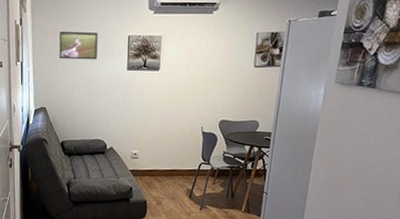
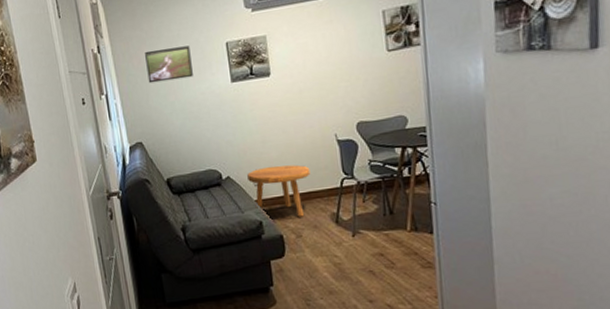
footstool: none [127,144,177,189] -> present [247,164,311,217]

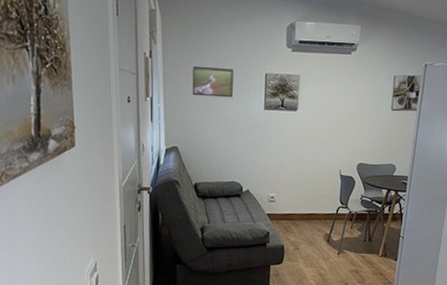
footstool: present [247,164,311,217] -> none [264,187,315,233]

